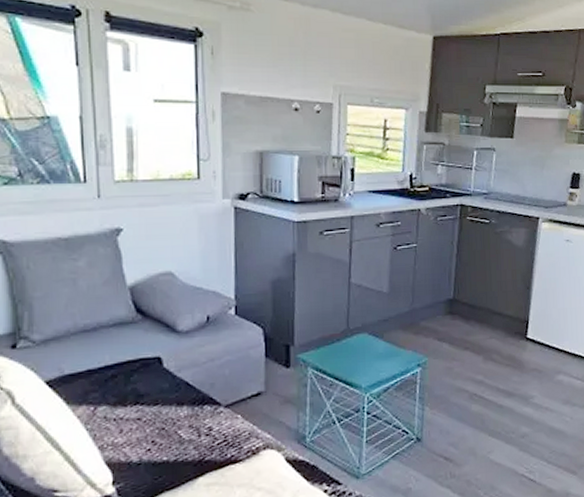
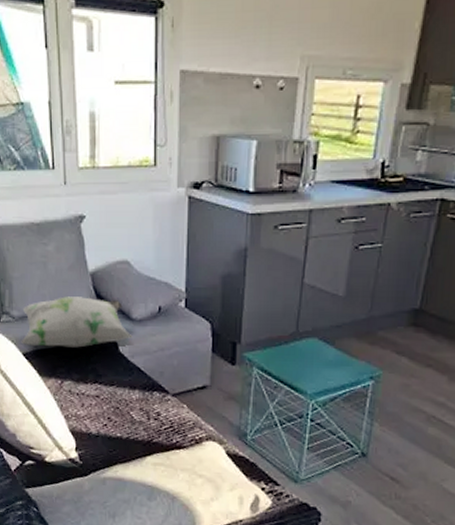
decorative pillow: none [43,312,179,373] -> present [21,296,133,348]

